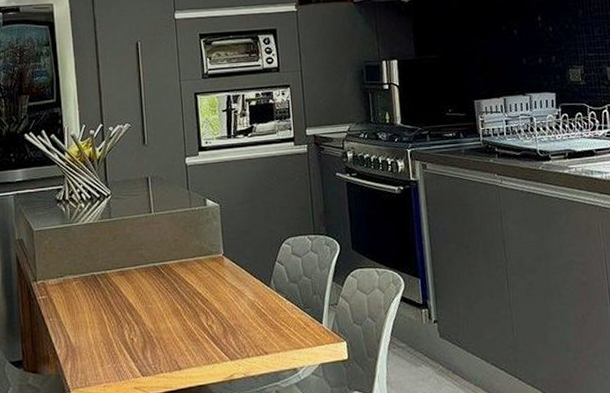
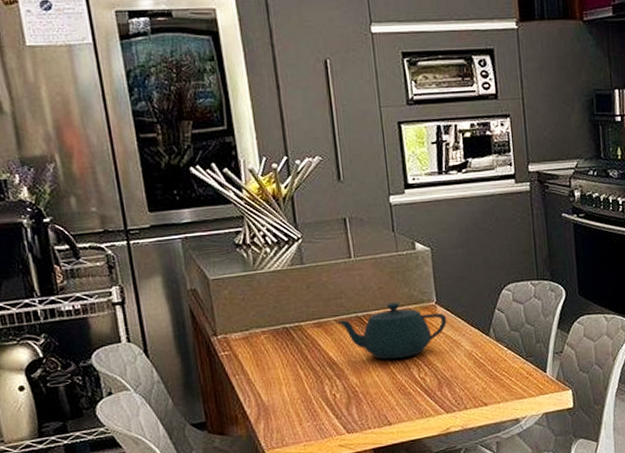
teapot: none [136,253,233,307] -> present [336,302,447,360]

